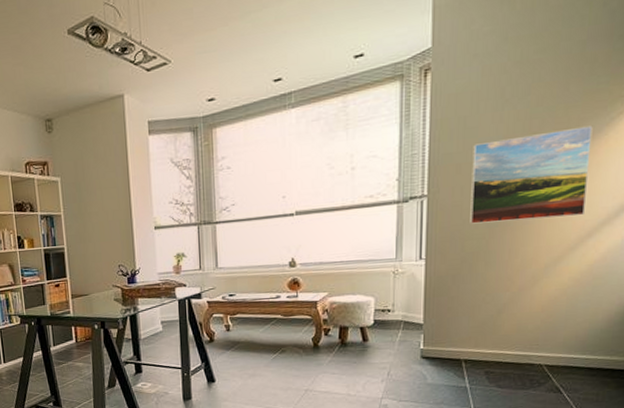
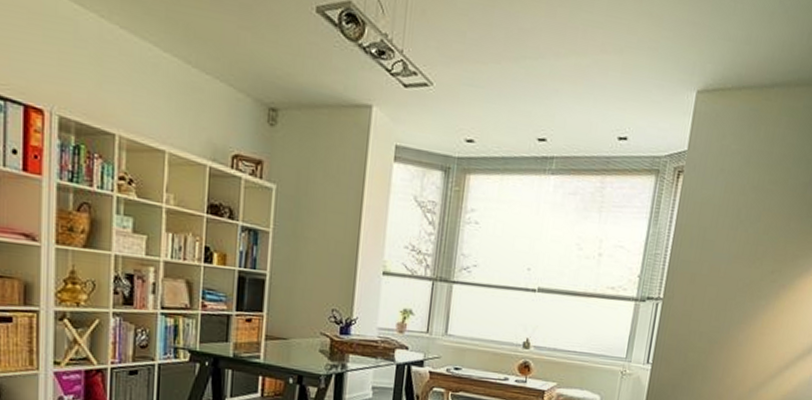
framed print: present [470,125,593,224] -> none [695,257,803,347]

